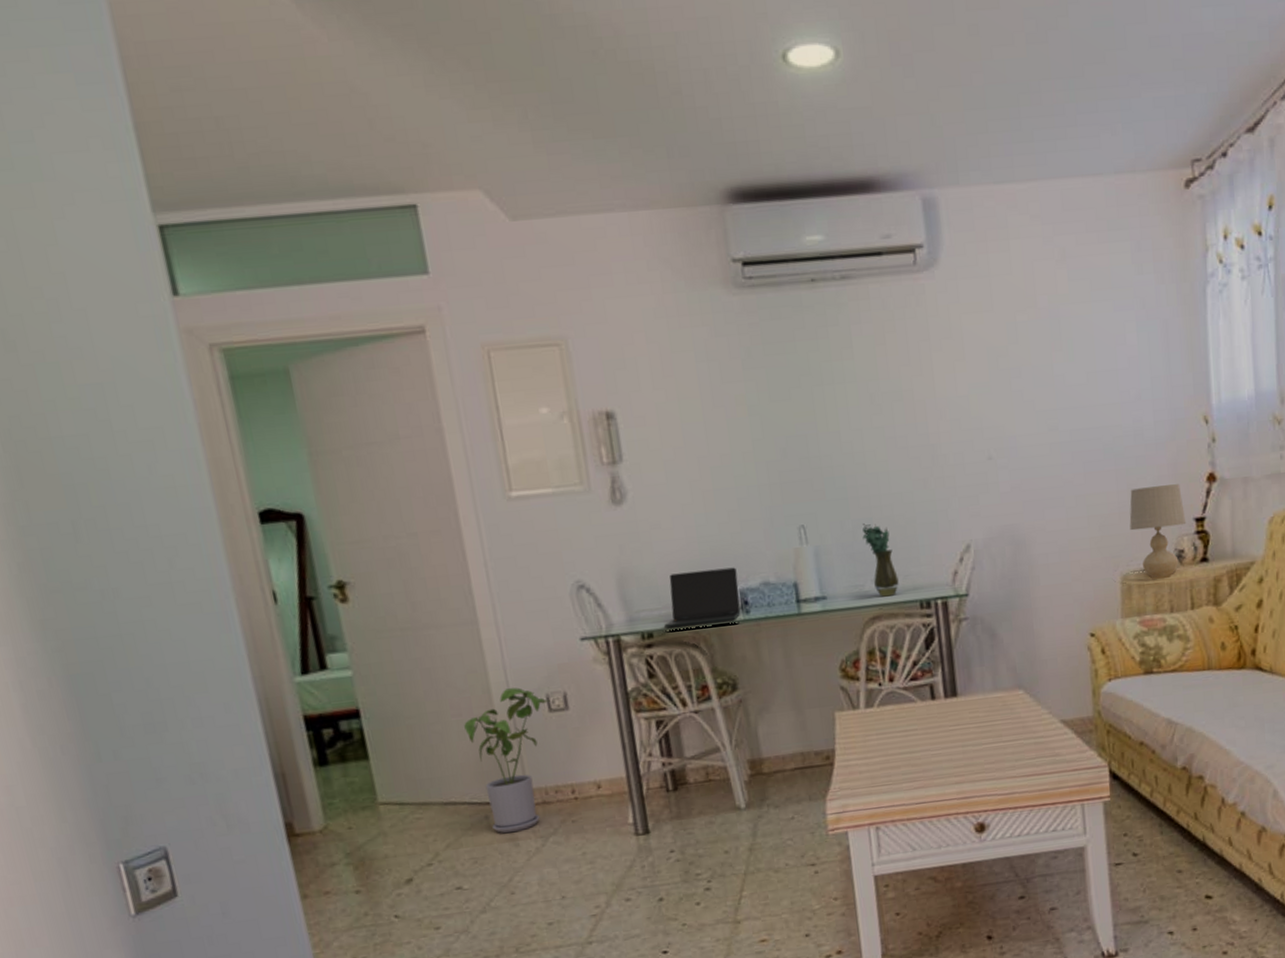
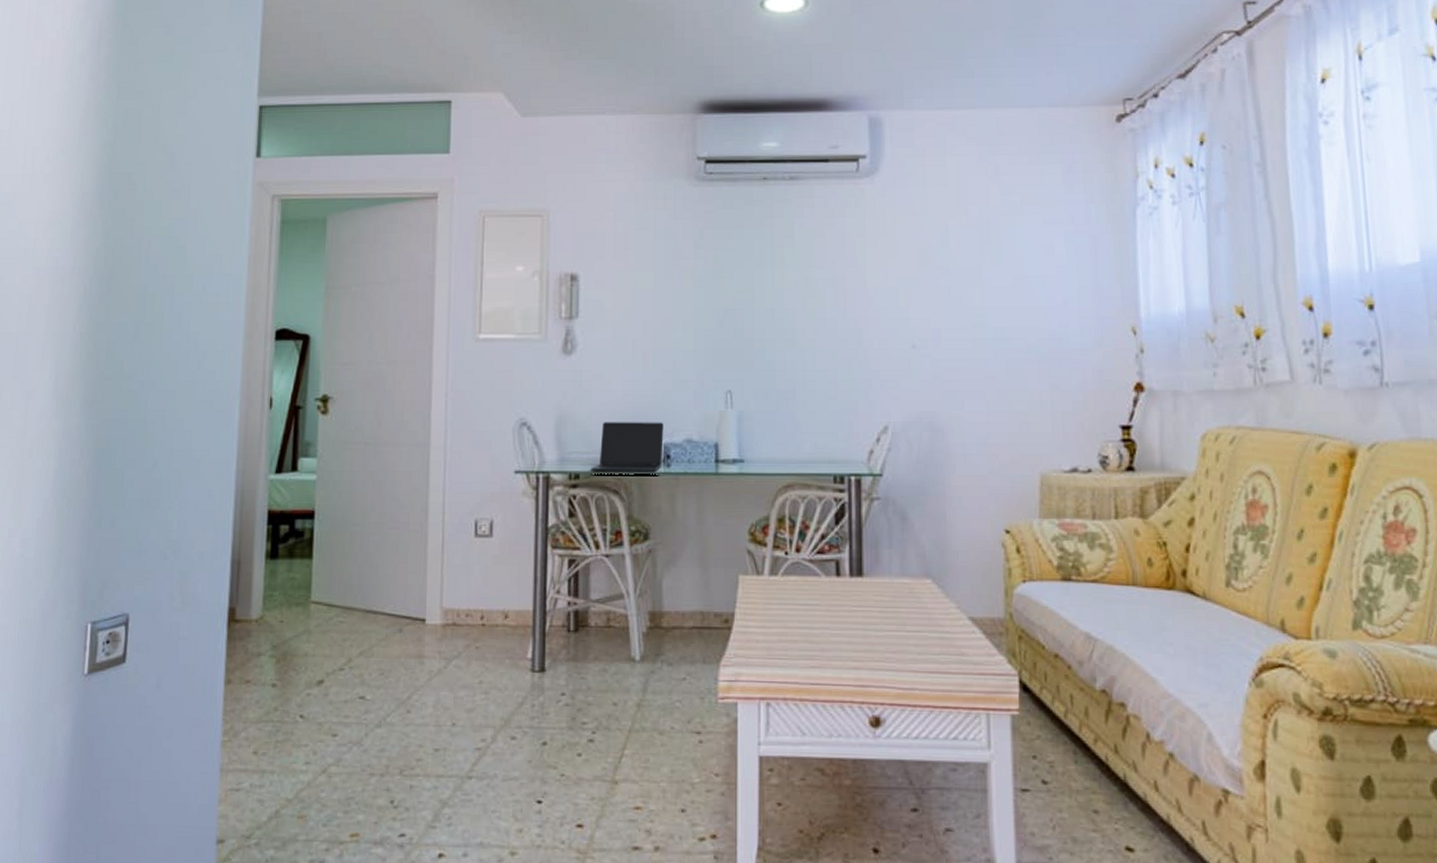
house plant: present [464,687,550,834] -> none [399,508,478,650]
vase: present [862,523,899,597] -> none [784,395,815,467]
table lamp: present [1129,484,1187,580] -> none [1051,390,1112,484]

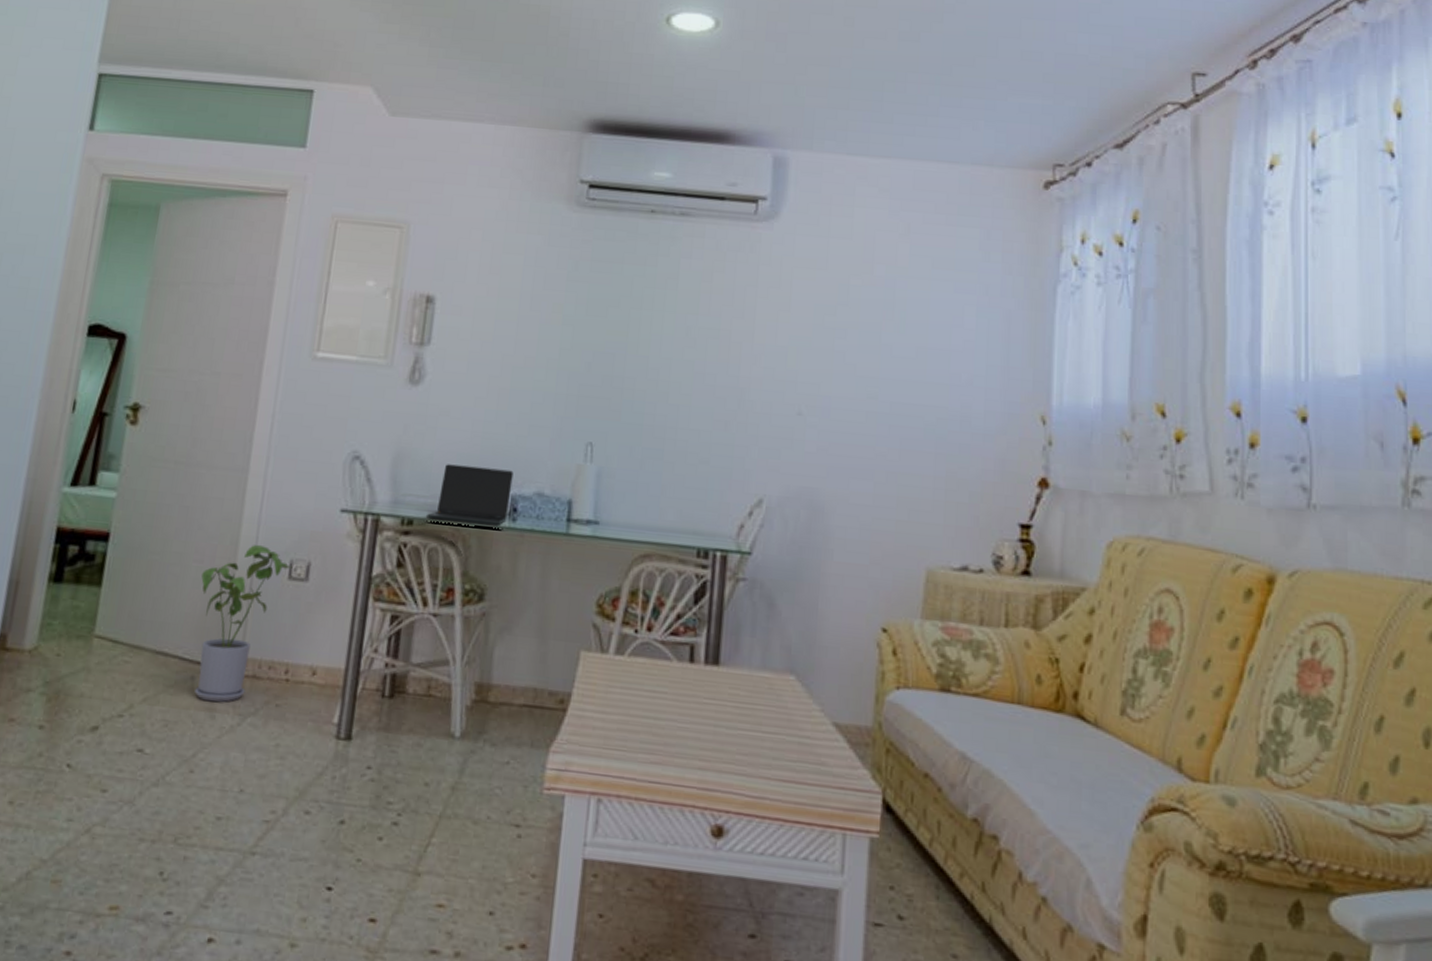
house plant: none [399,508,478,650] -> present [194,544,293,703]

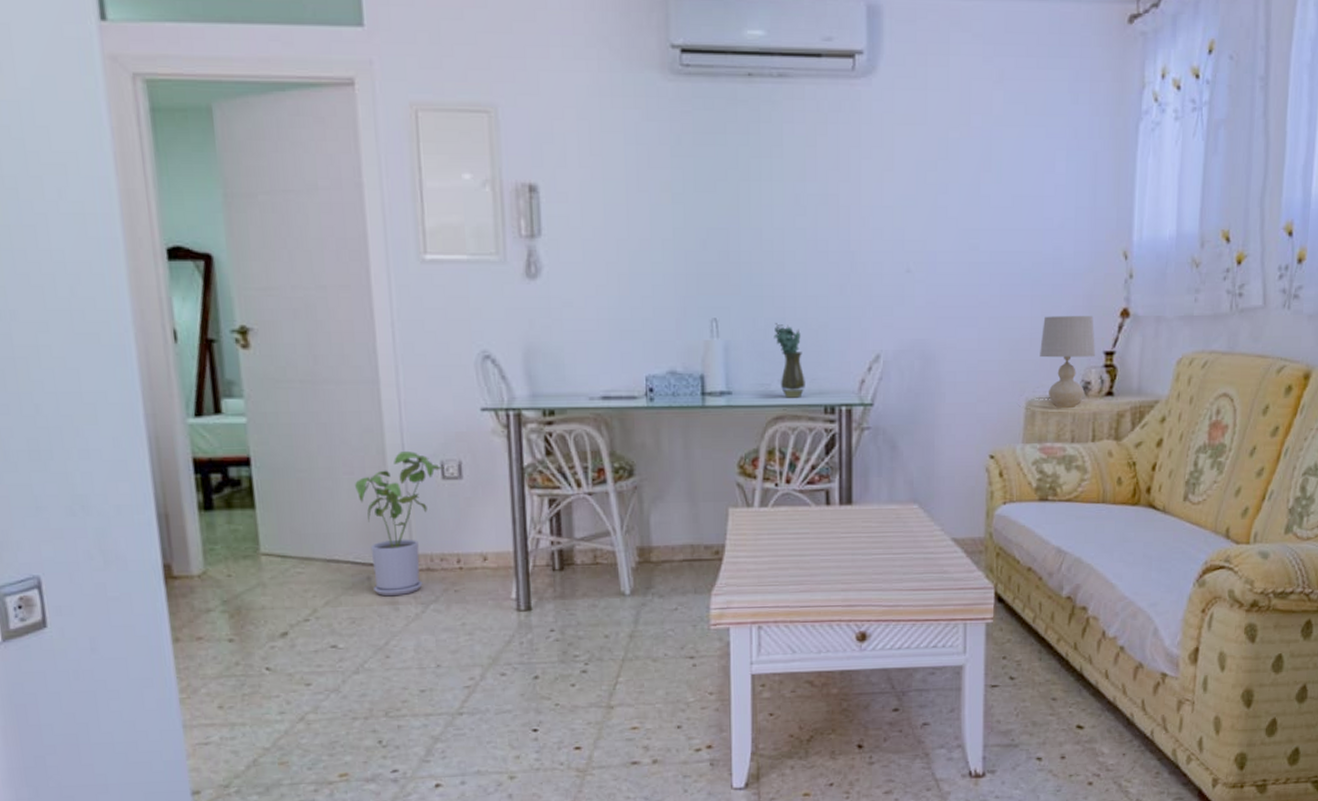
laptop: present [427,464,514,525] -> none [567,353,645,406]
vase: none [649,454,679,537] -> present [774,323,805,398]
table lamp: none [943,477,1010,586] -> present [1040,316,1096,409]

